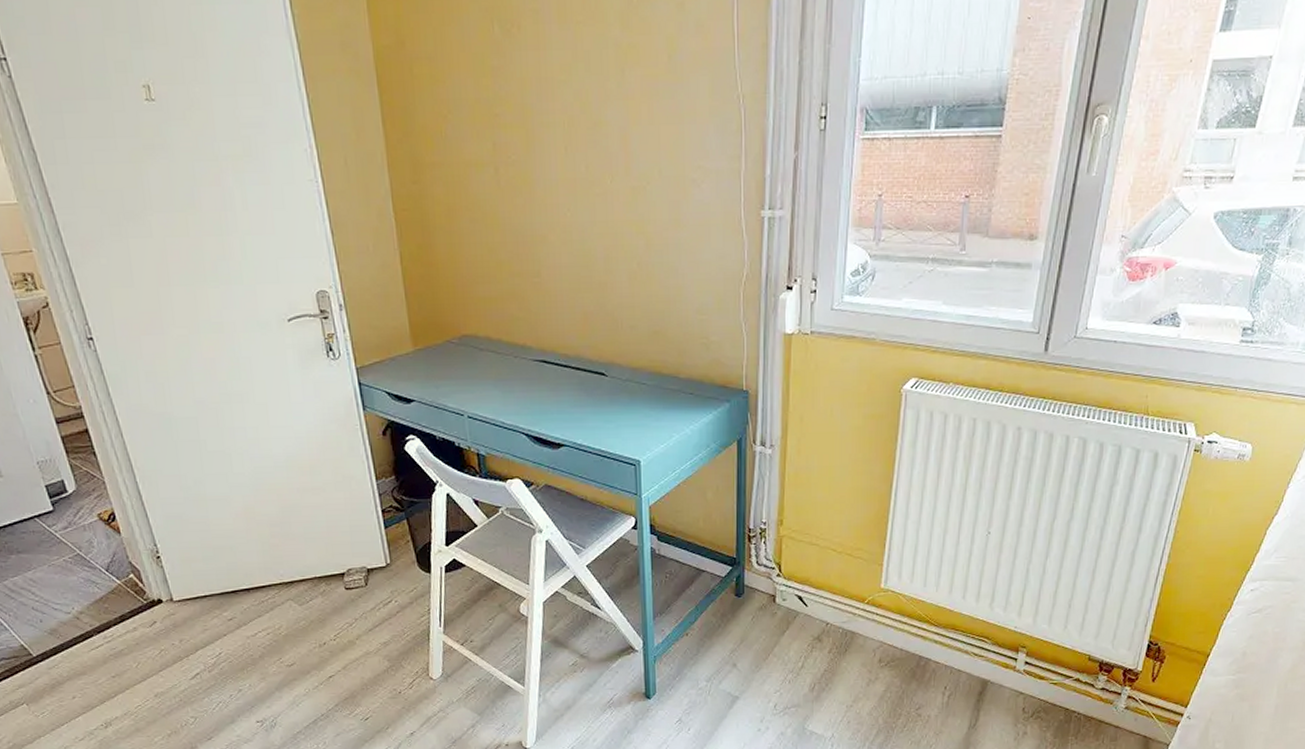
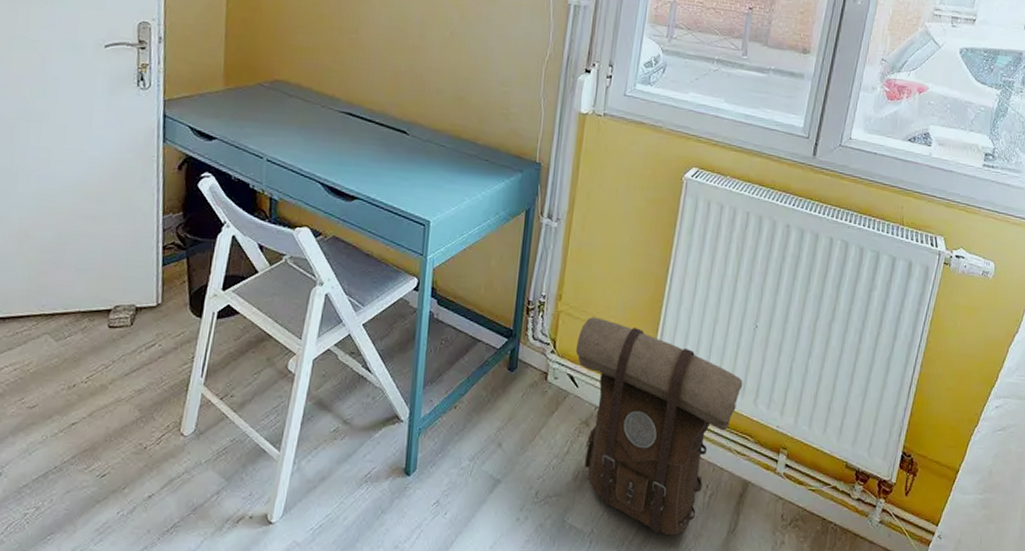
backpack: none [801,538,977,735] -> present [575,317,743,536]

